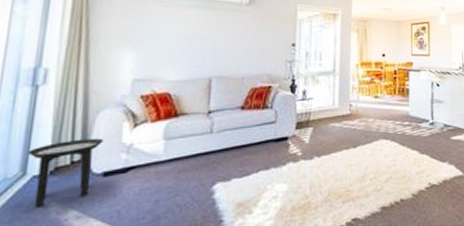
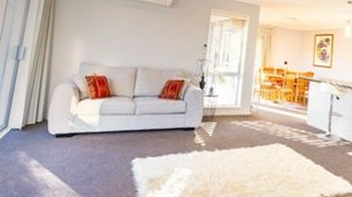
side table: present [27,138,104,207] -> none [9,105,58,153]

